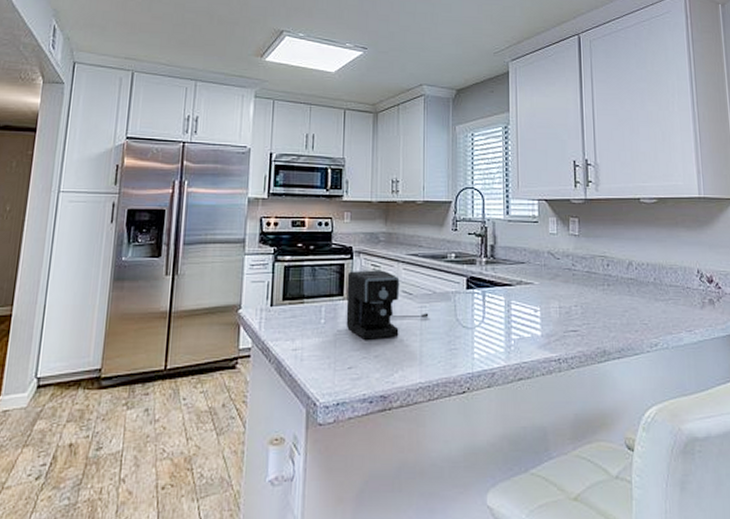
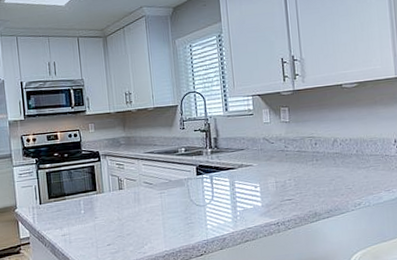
coffee maker: present [346,270,429,340] -> none [97,167,168,223]

